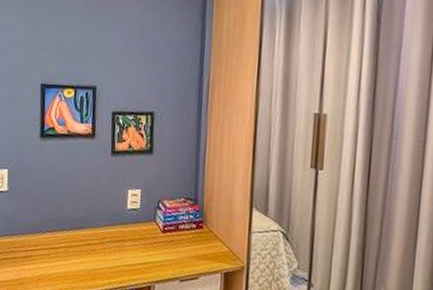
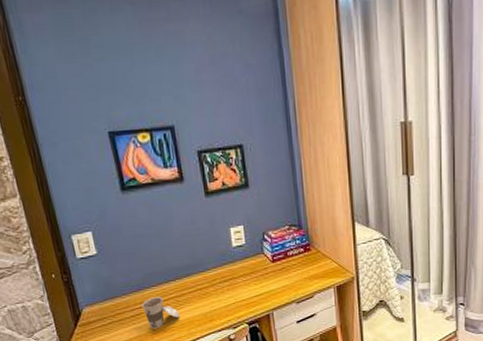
cup: none [34,242,66,275] -> present [142,297,180,330]

